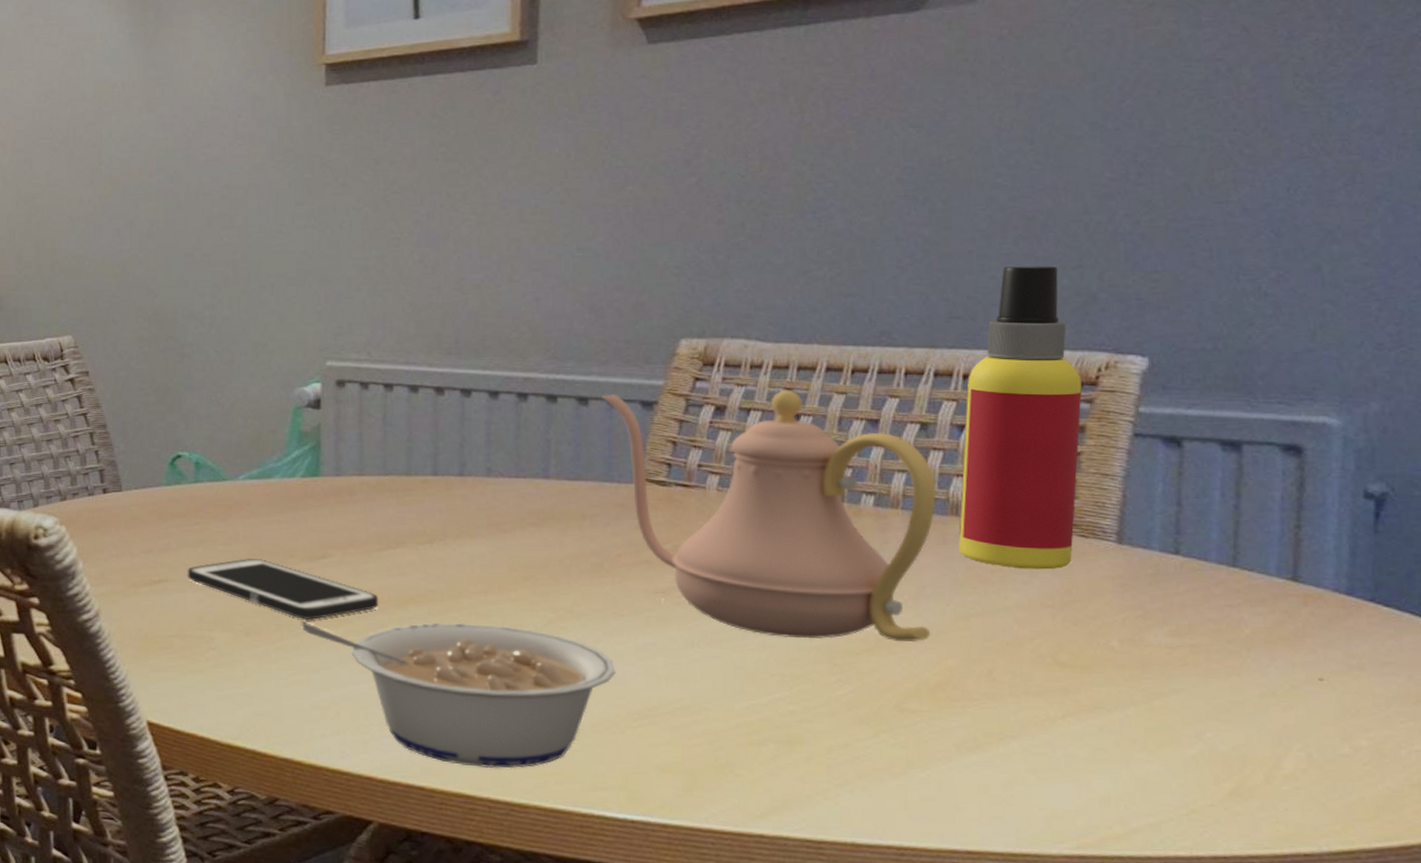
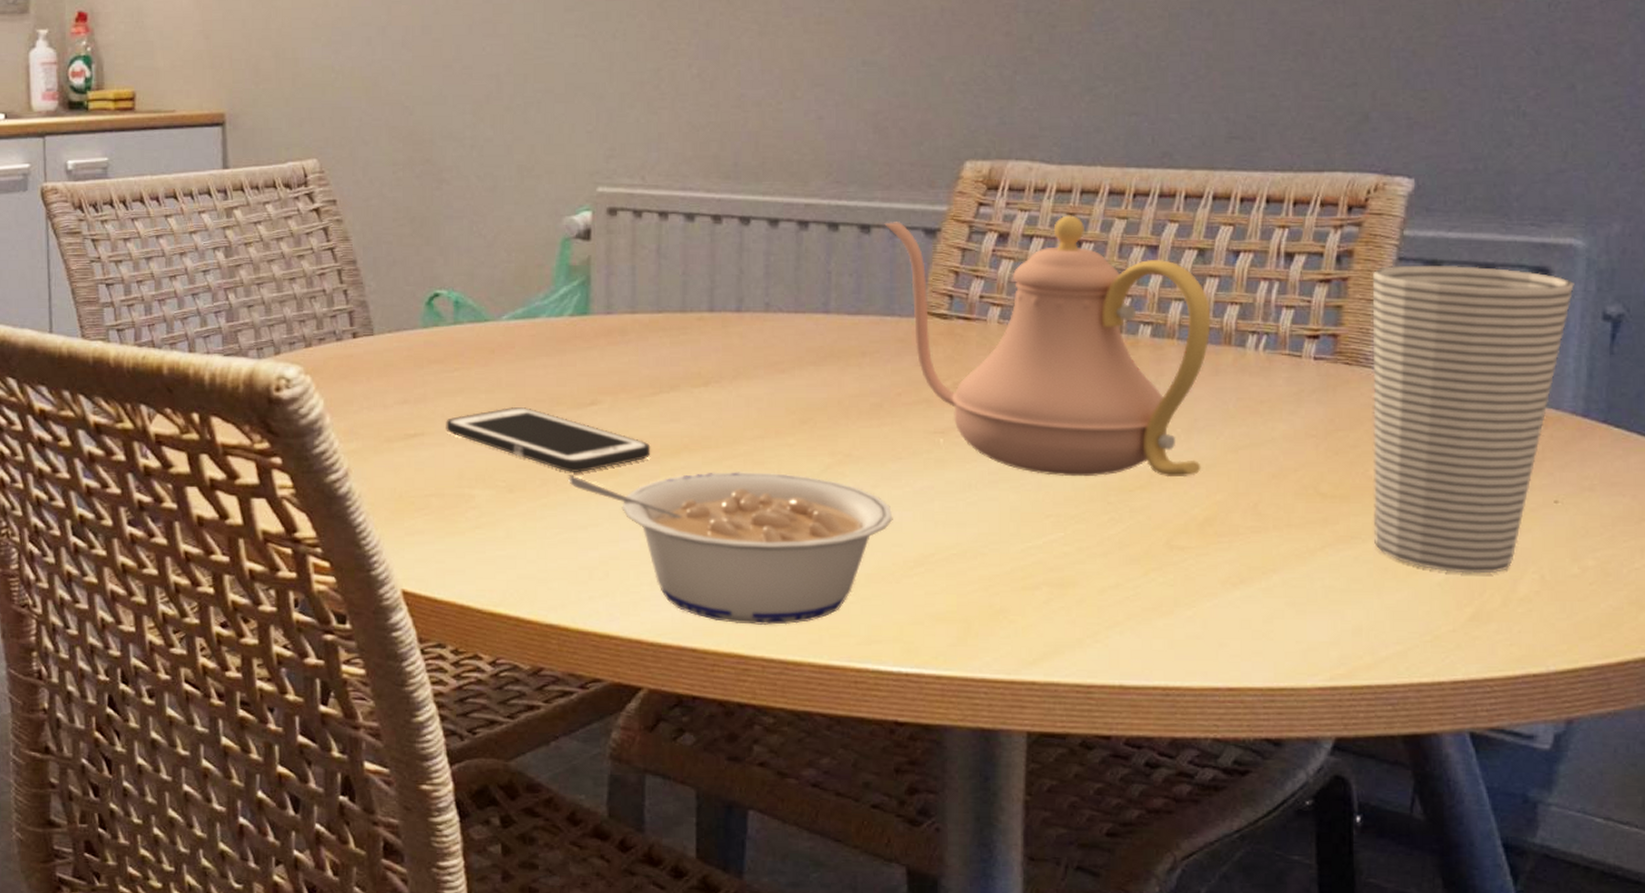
spray bottle: present [958,266,1082,570] -> none [1231,83,1352,399]
cup: none [1107,441,1330,750] -> present [1373,265,1574,574]

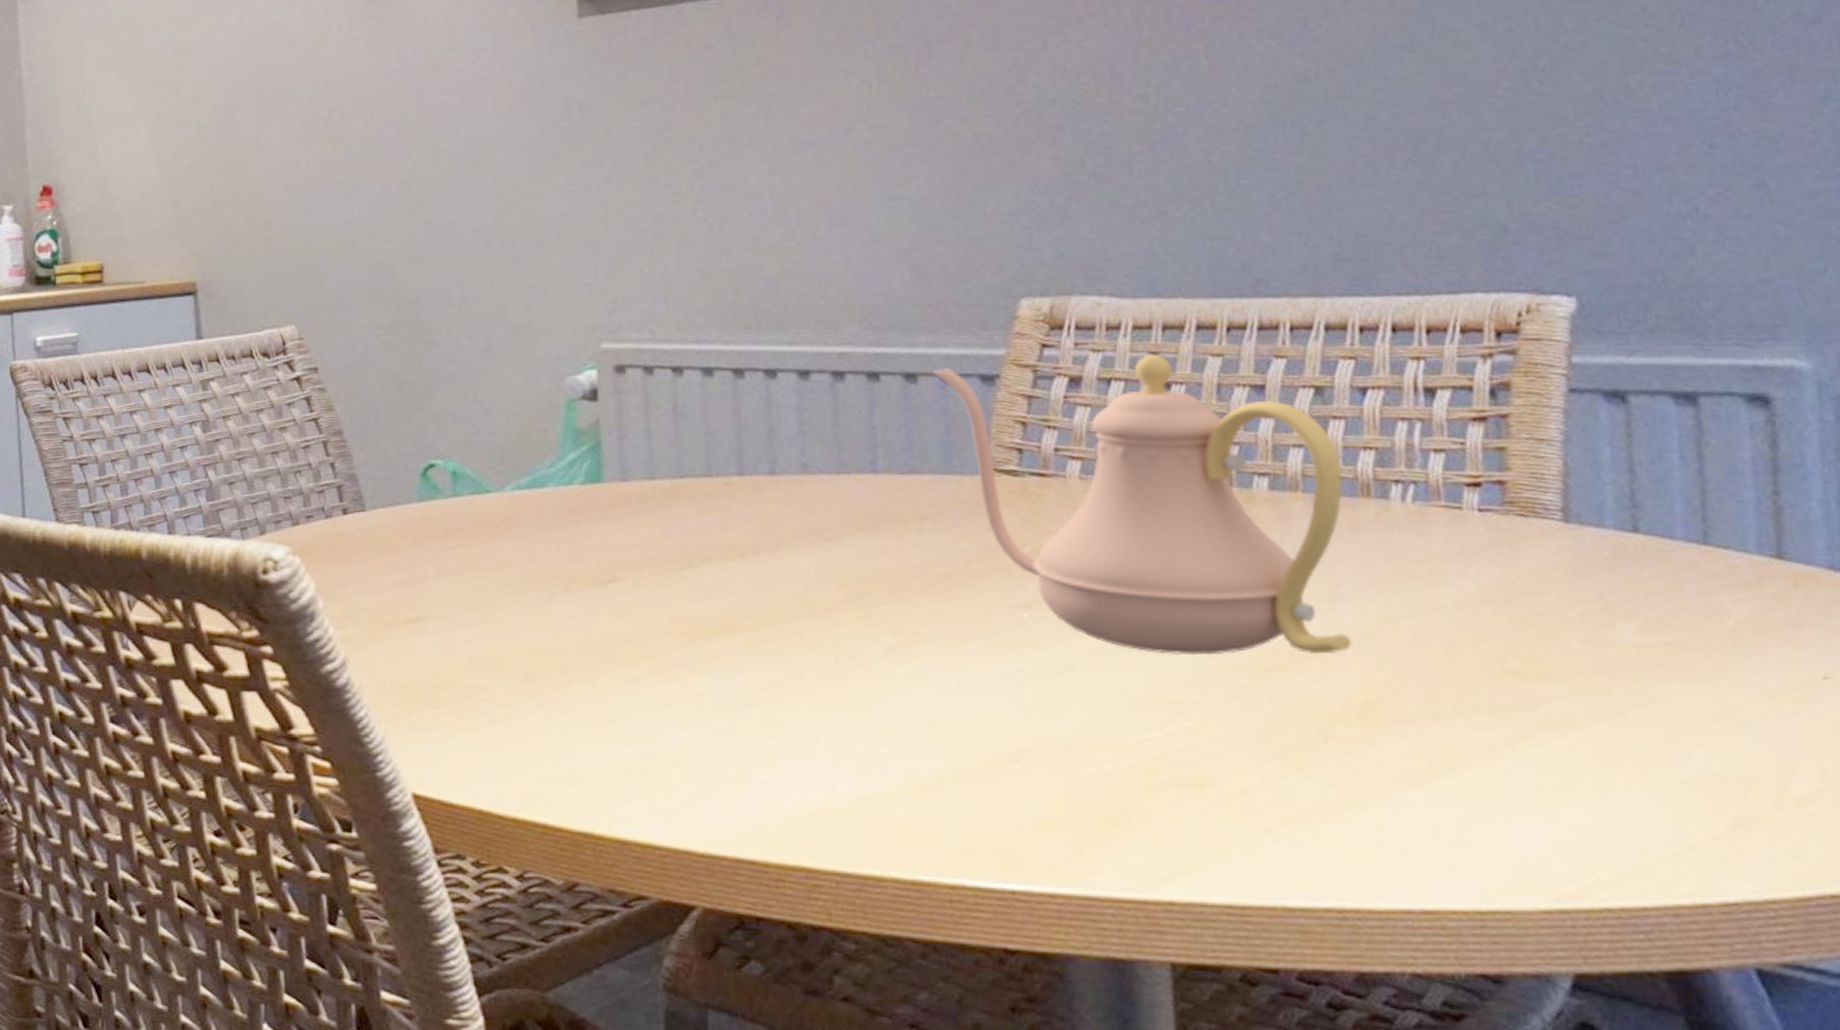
cell phone: present [446,407,651,474] -> none [450,586,684,660]
legume: present [568,472,893,625] -> none [592,655,977,833]
cup: present [1373,265,1574,574] -> none [1539,395,1805,768]

